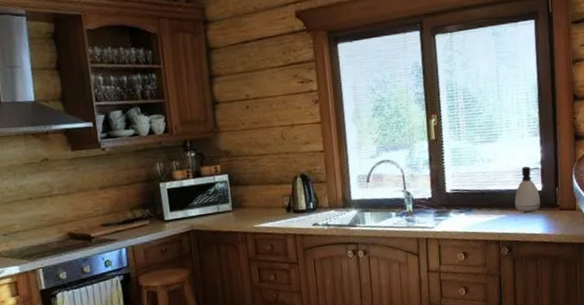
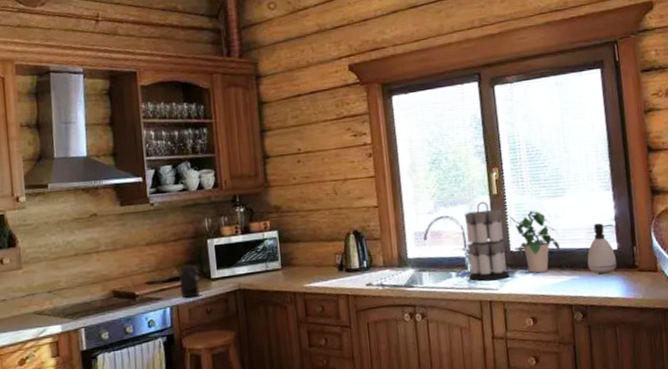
jar: none [131,206,155,239] -> present [177,263,201,298]
spice rack: none [404,146,445,221] -> present [464,201,510,282]
potted plant: none [445,154,490,213] -> present [508,210,560,273]

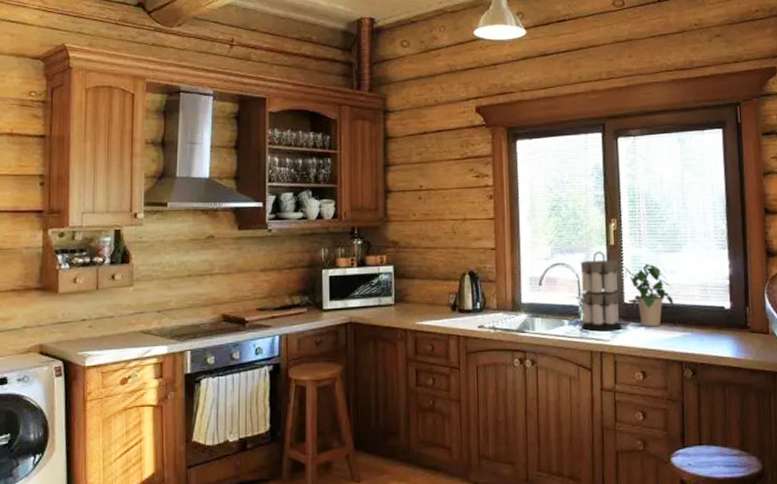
jar: present [177,263,201,298] -> none [290,292,312,327]
soap dispenser: present [587,223,617,274] -> none [700,281,729,333]

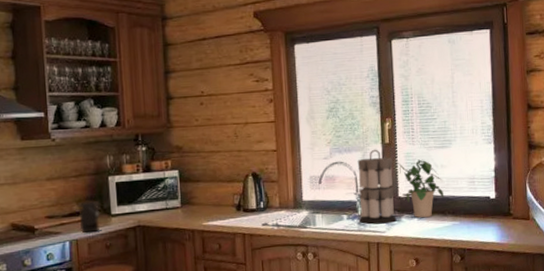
jar: none [290,292,312,327] -> present [78,199,100,233]

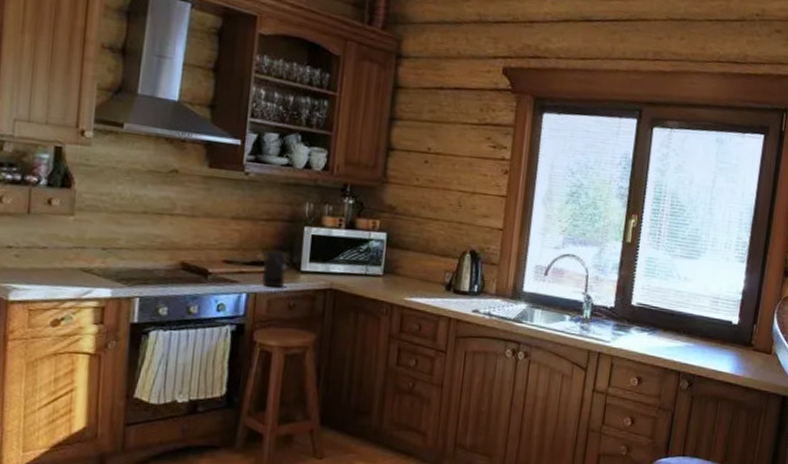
spice rack: present [357,149,397,225] -> none [583,247,633,333]
potted plant: present [398,159,443,218] -> none [637,266,683,334]

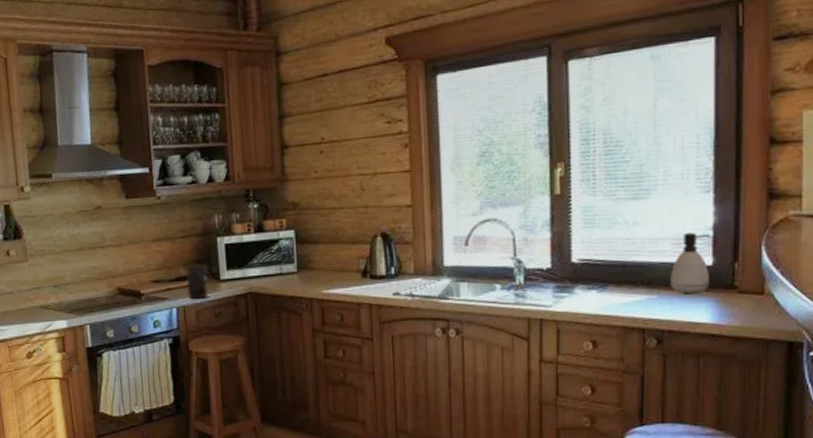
soap dispenser: none [705,294,741,347] -> present [670,233,712,294]

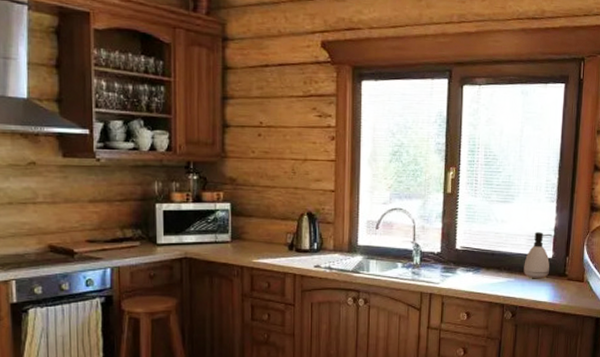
jar: present [185,262,209,299] -> none [122,226,145,260]

